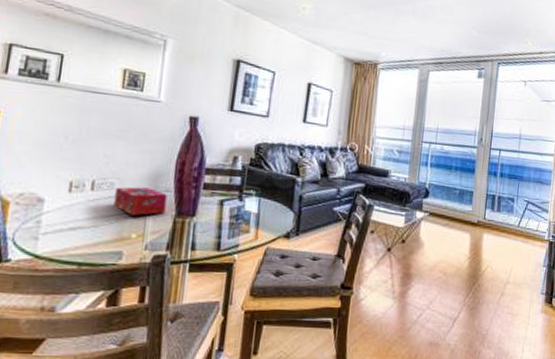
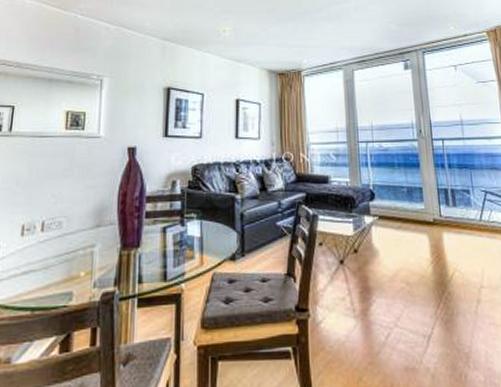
tissue box: present [114,186,168,216] -> none [63,223,112,252]

